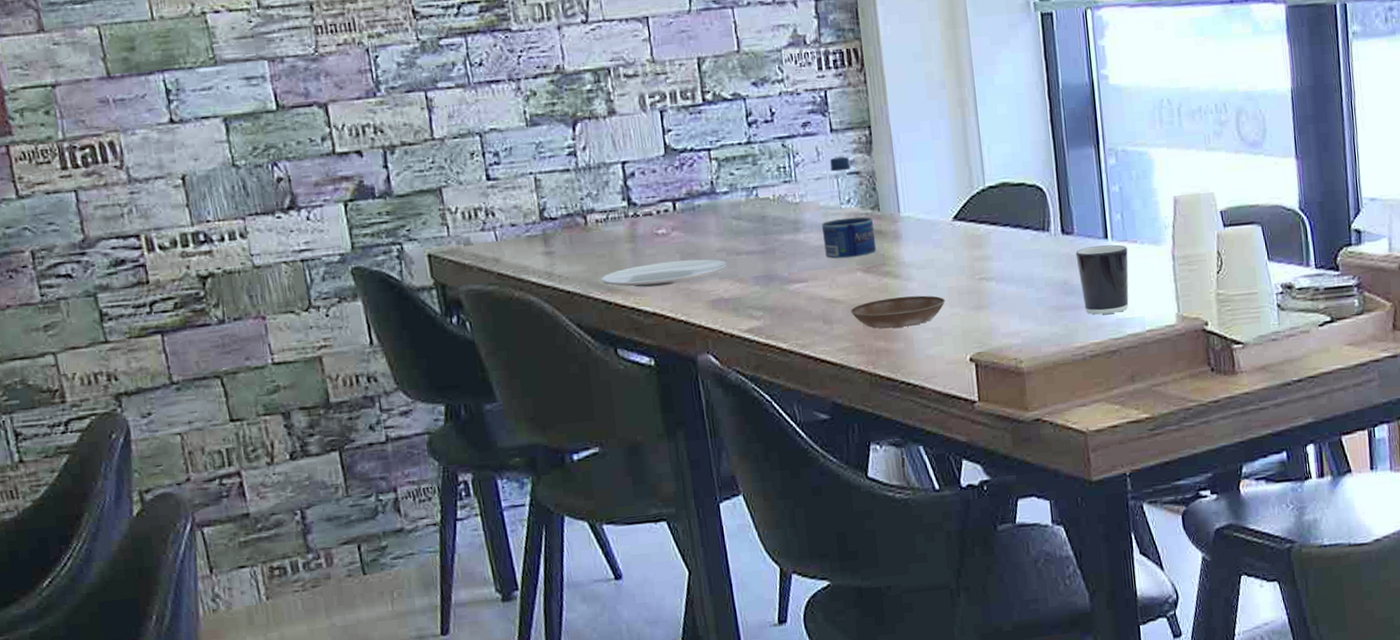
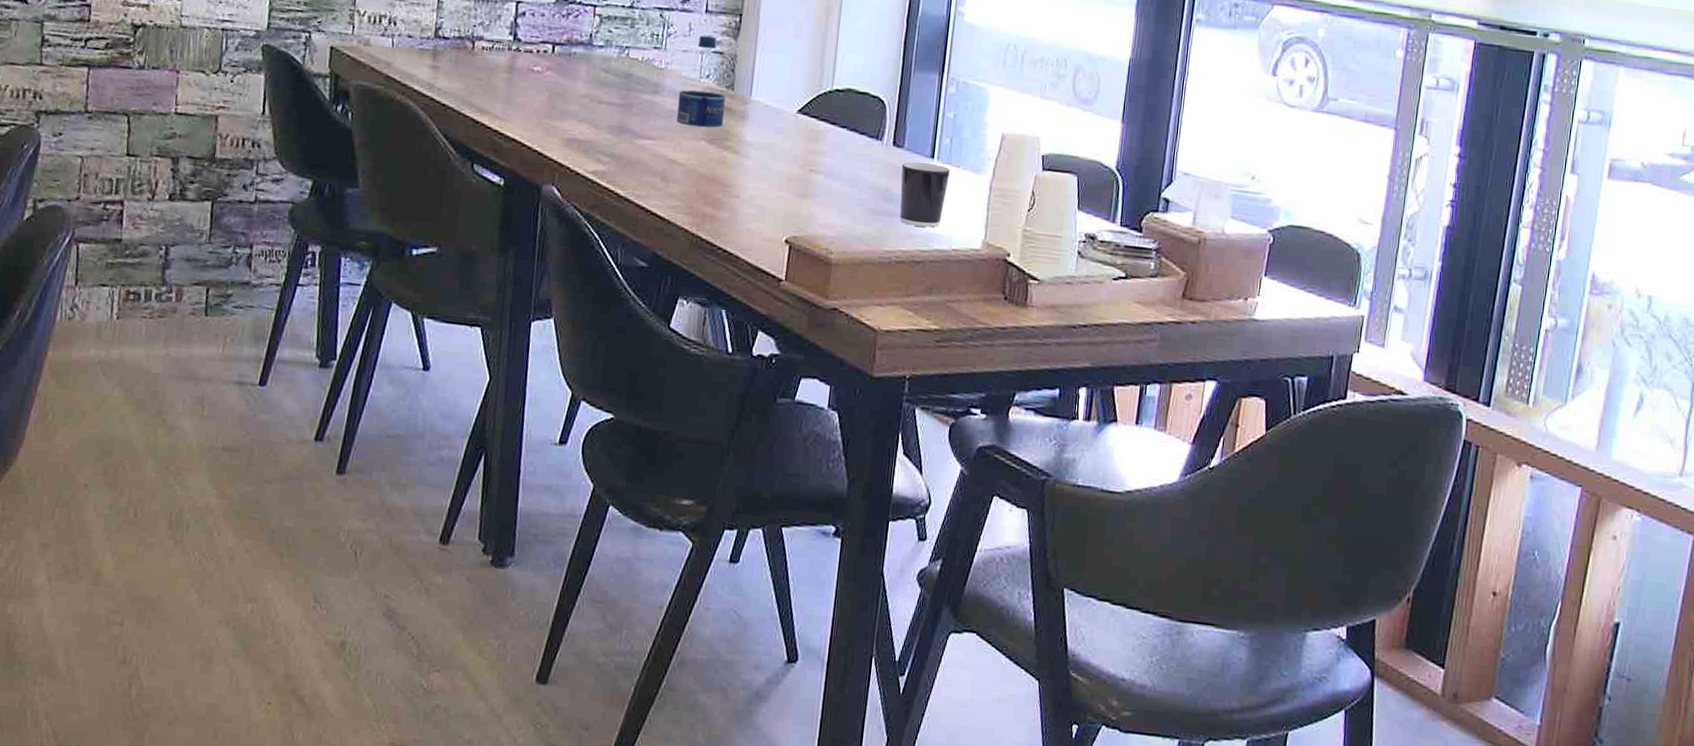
plate: present [601,259,727,288] -> none [474,94,588,118]
saucer: present [850,295,945,329] -> none [687,169,775,200]

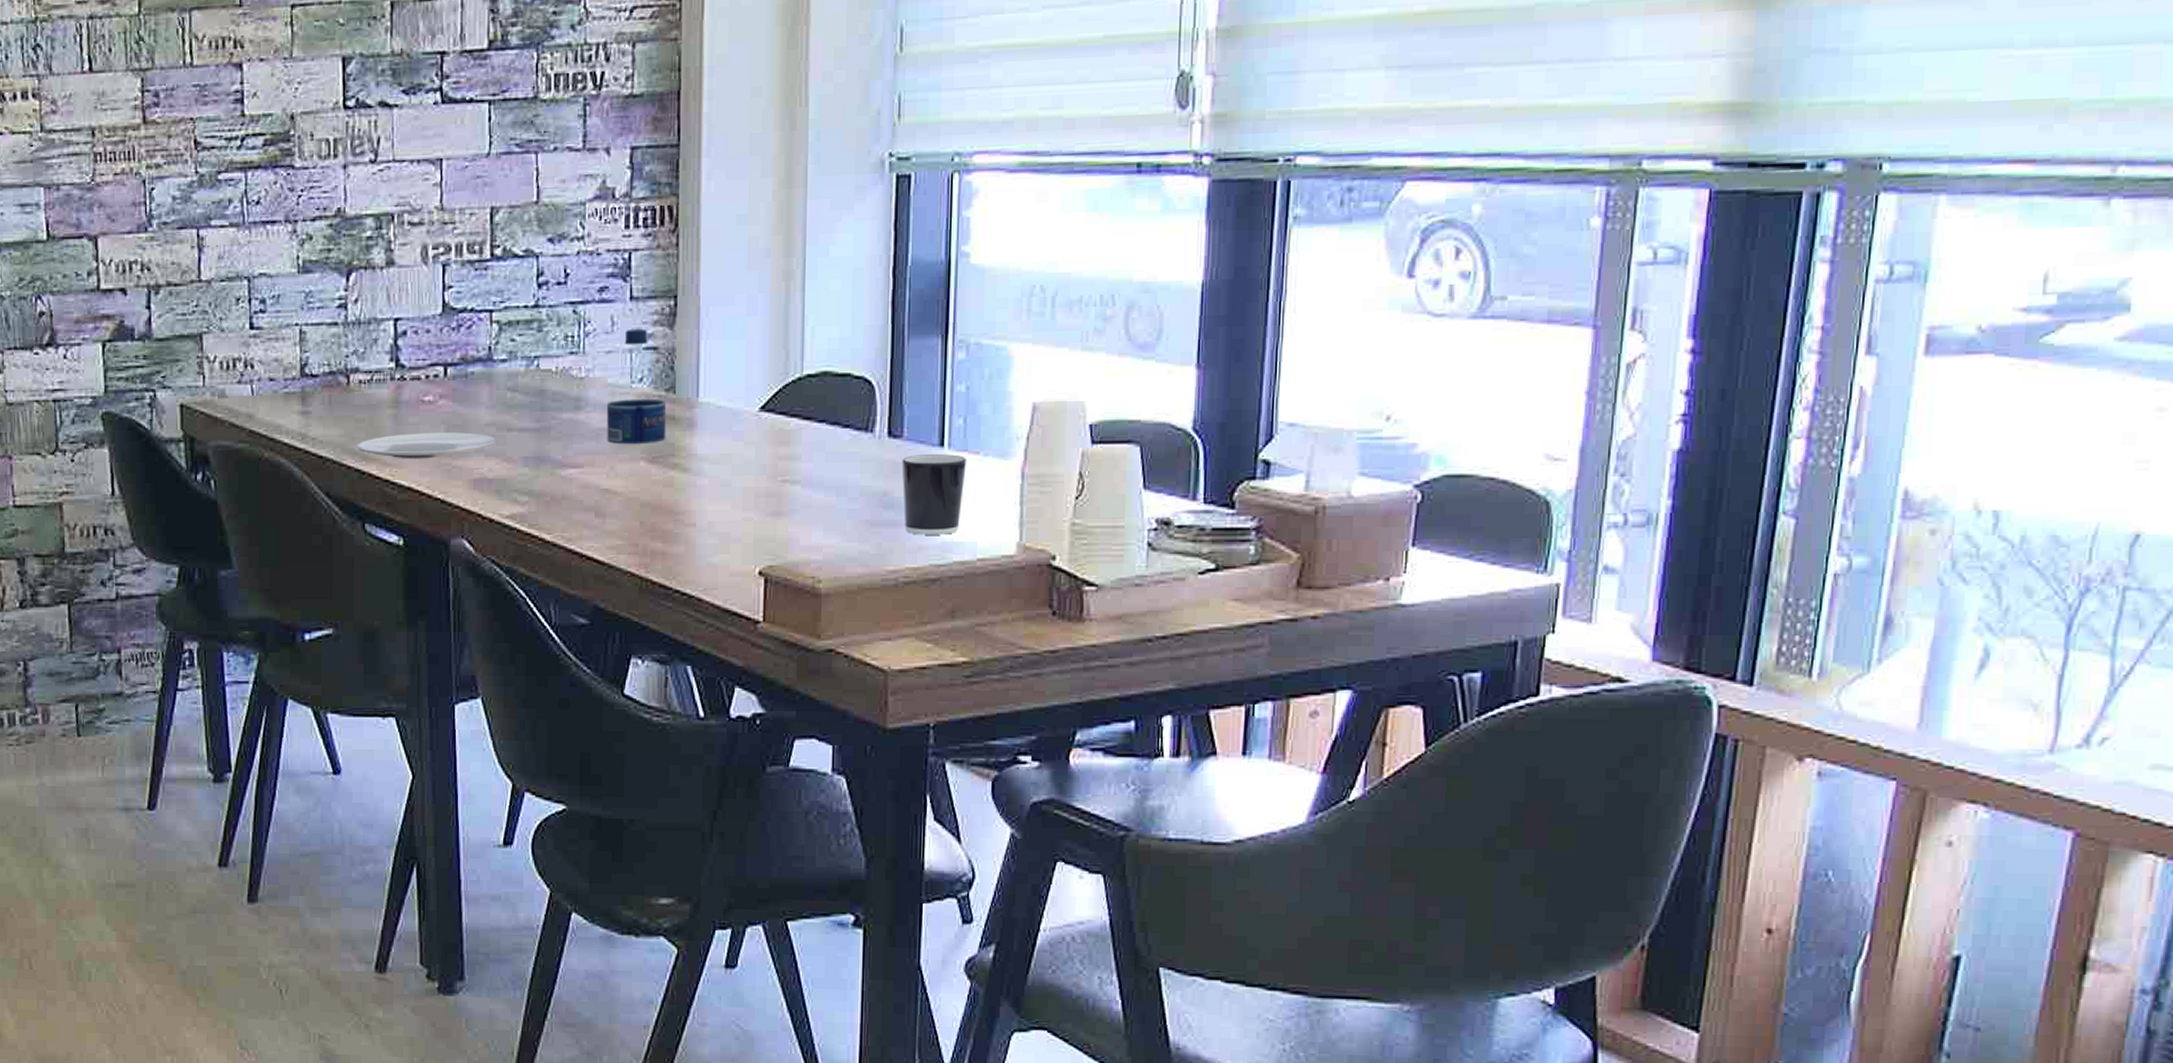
plate: none [474,94,588,118] -> present [357,432,496,459]

